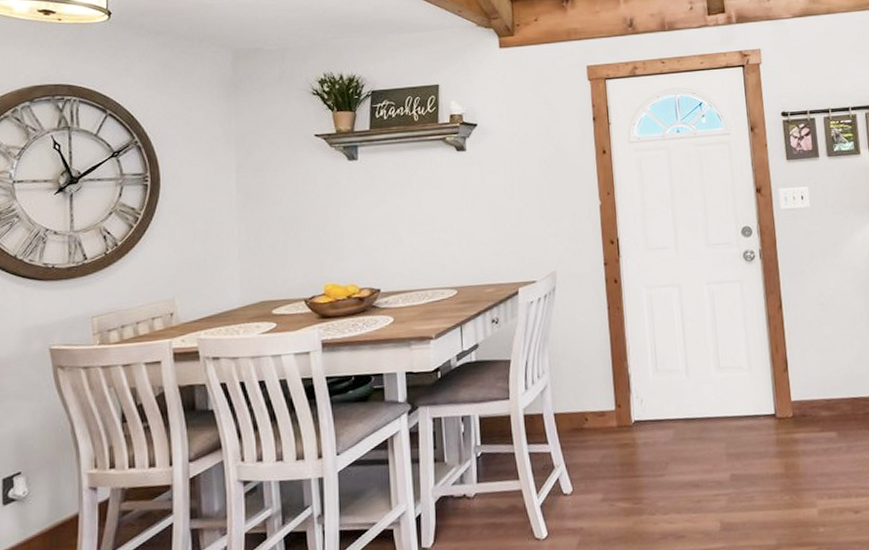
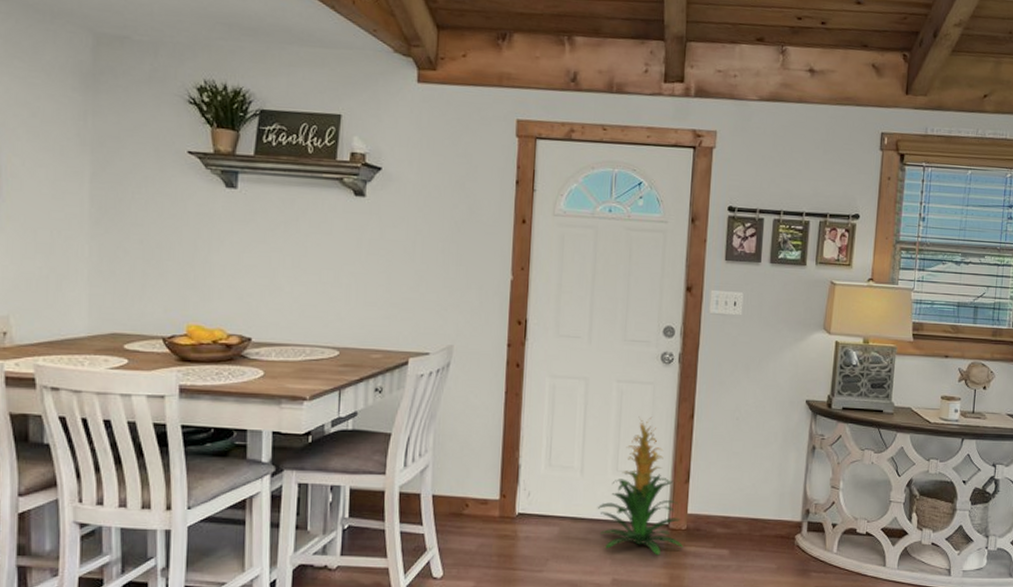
indoor plant: none [706,312,792,446] -> present [597,416,683,556]

